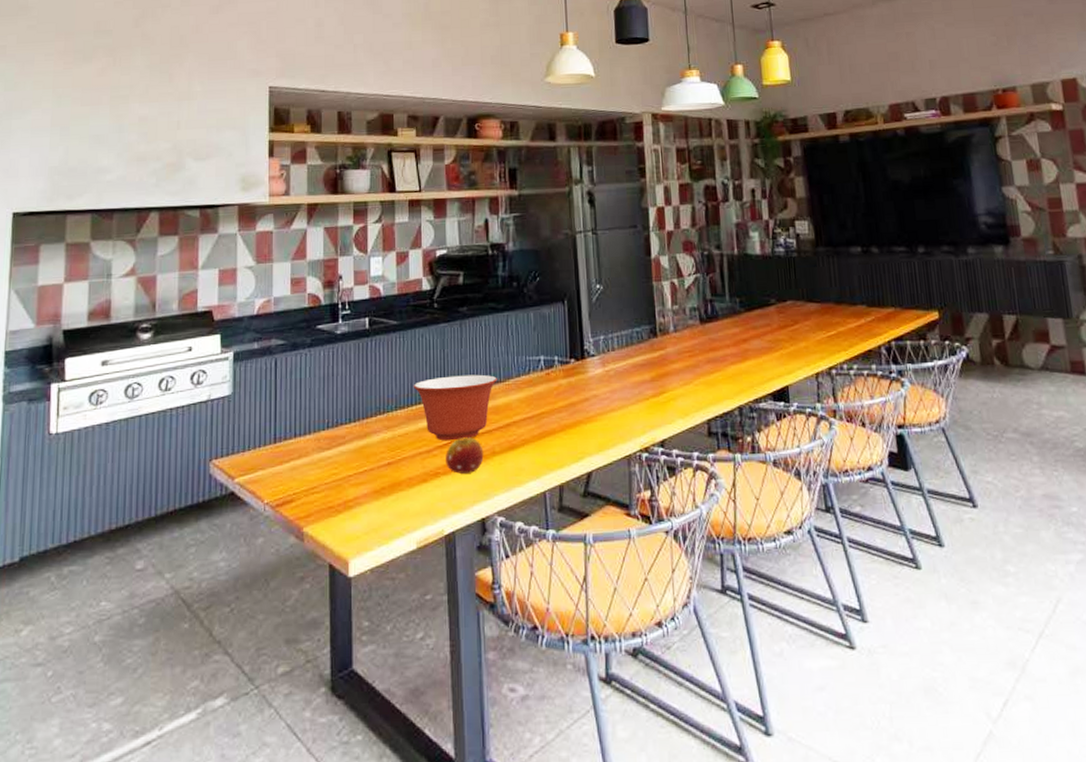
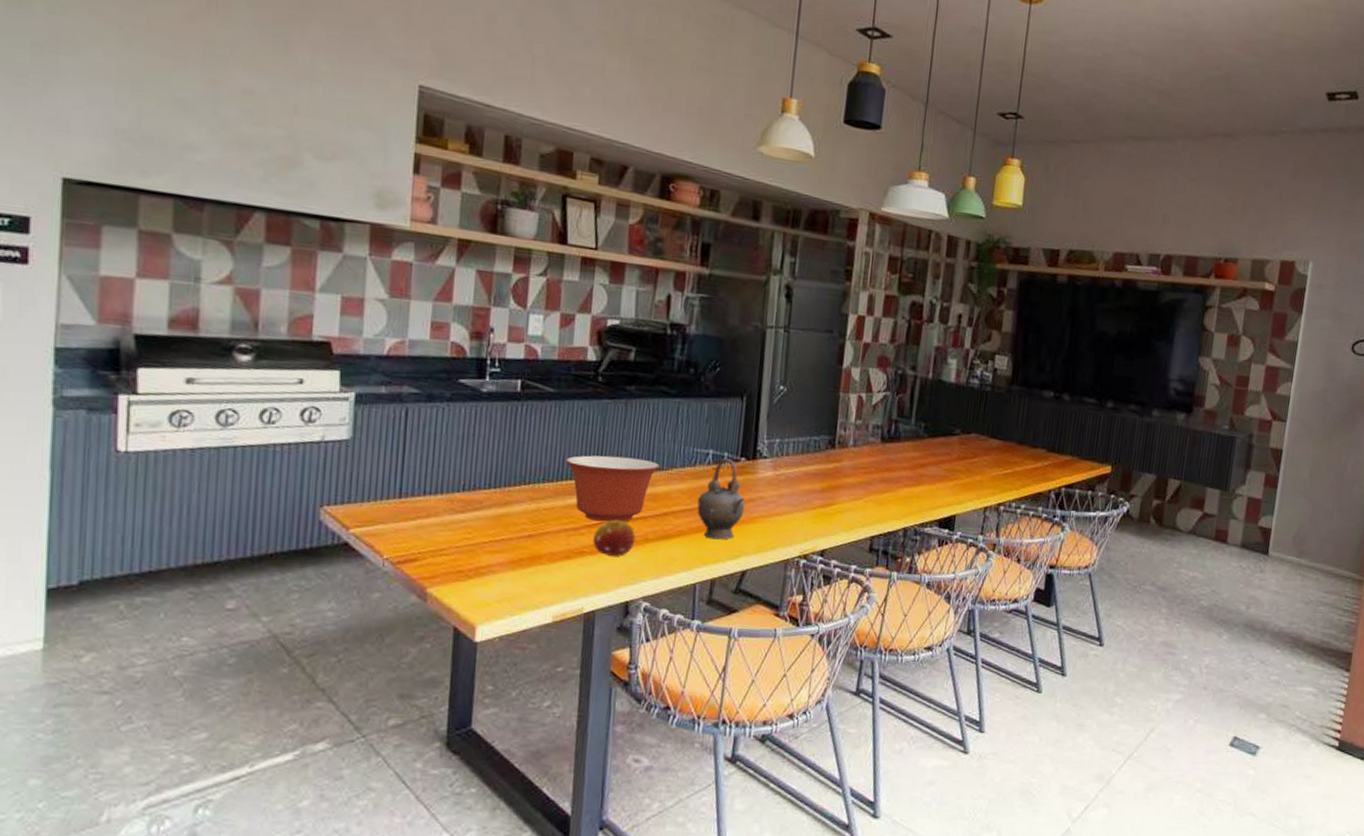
teapot: none [536,362,581,444] -> present [697,458,745,540]

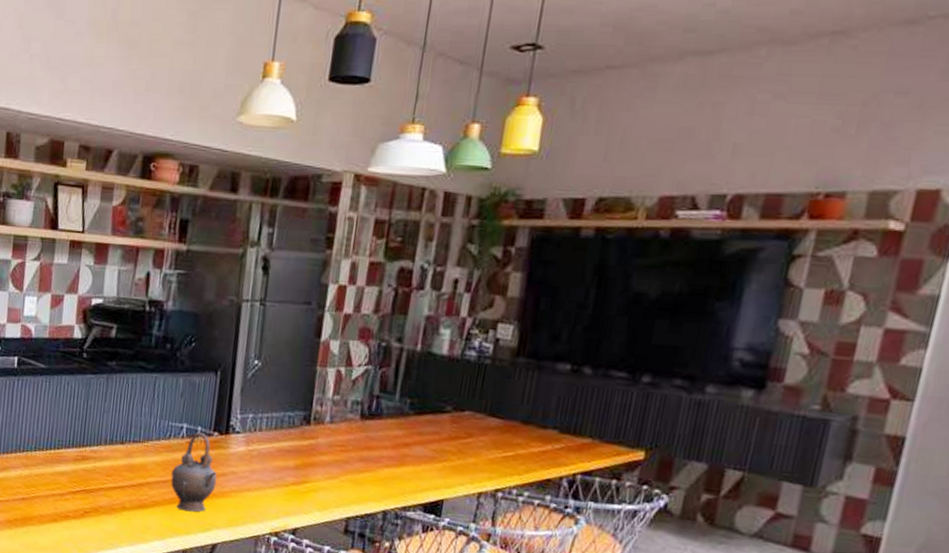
mixing bowl: present [565,455,660,522] -> none [53,427,137,490]
fruit: present [593,520,636,556] -> none [76,488,114,522]

